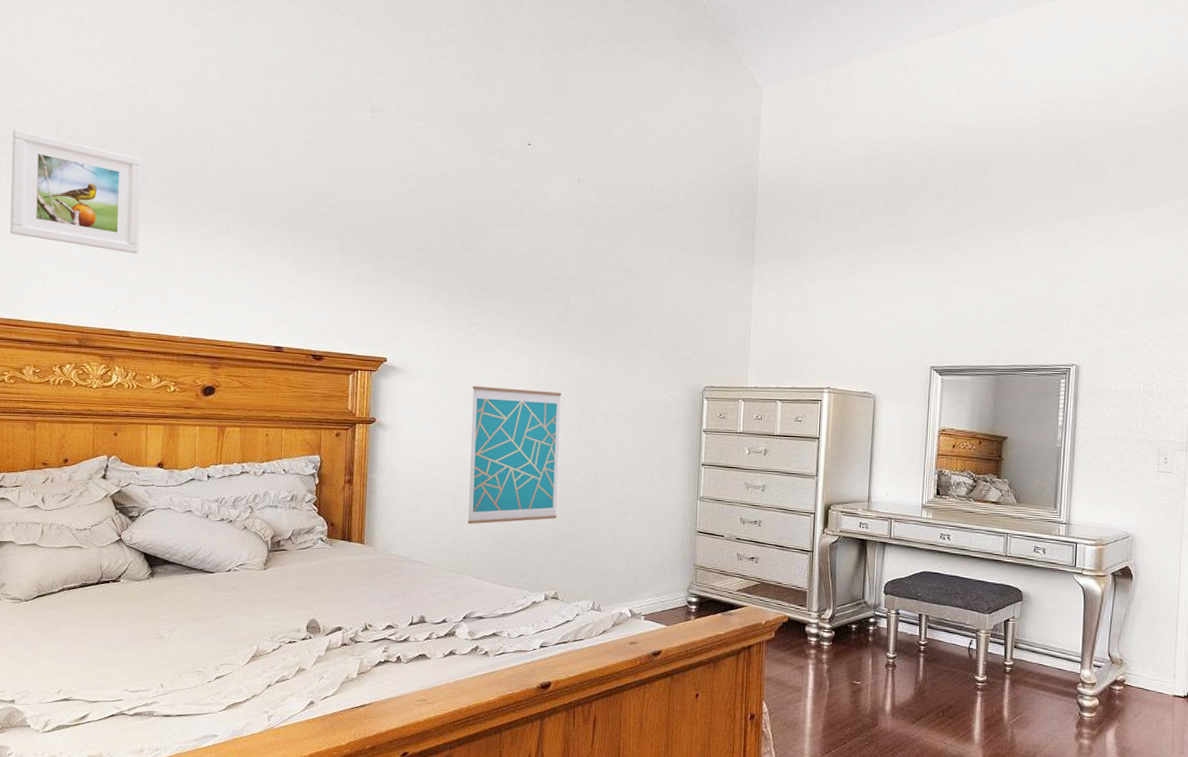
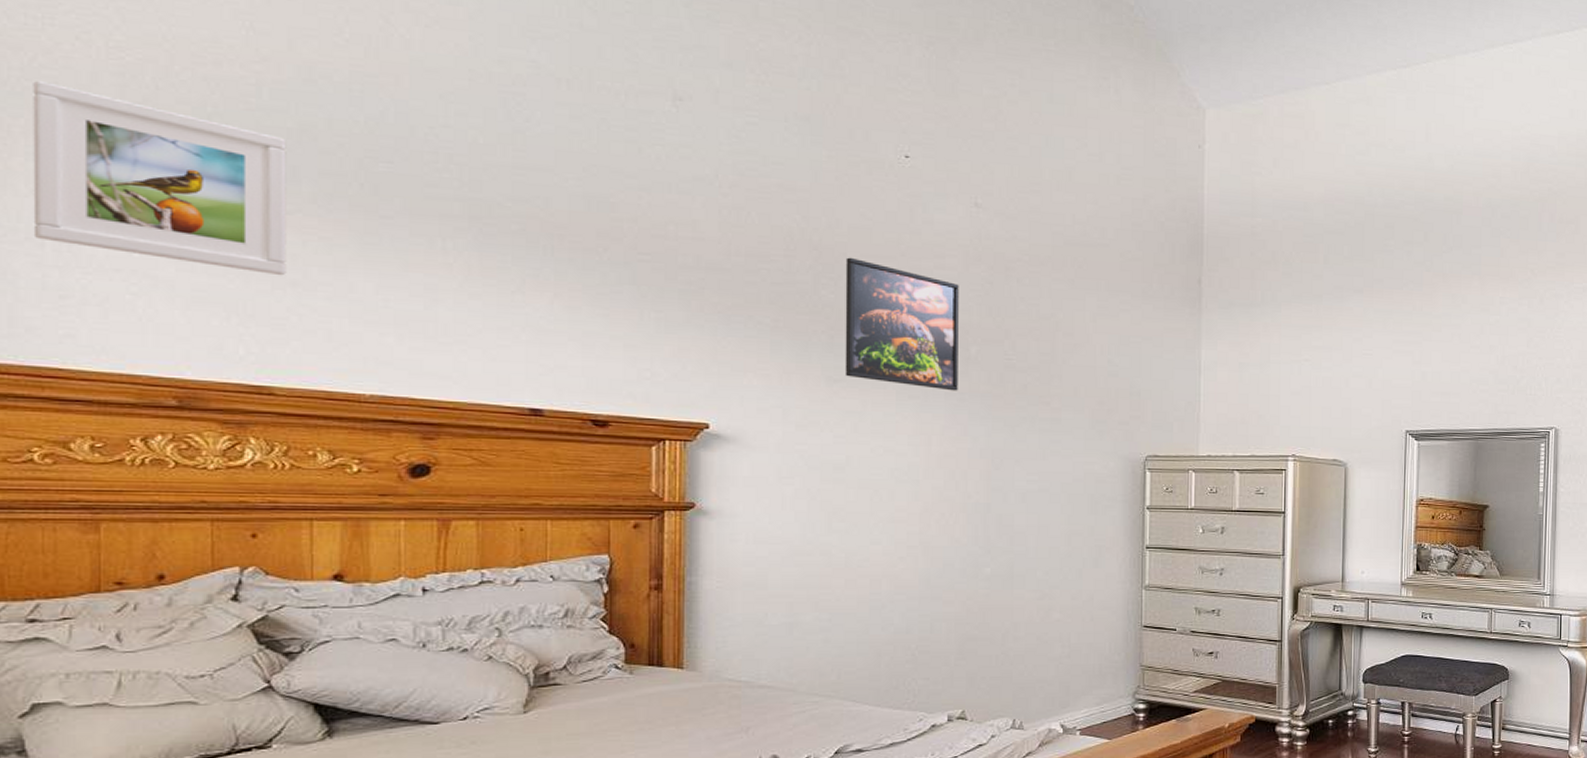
wall art: present [467,385,561,524] -> none [836,458,962,634]
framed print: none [480,227,564,332] -> present [845,257,959,391]

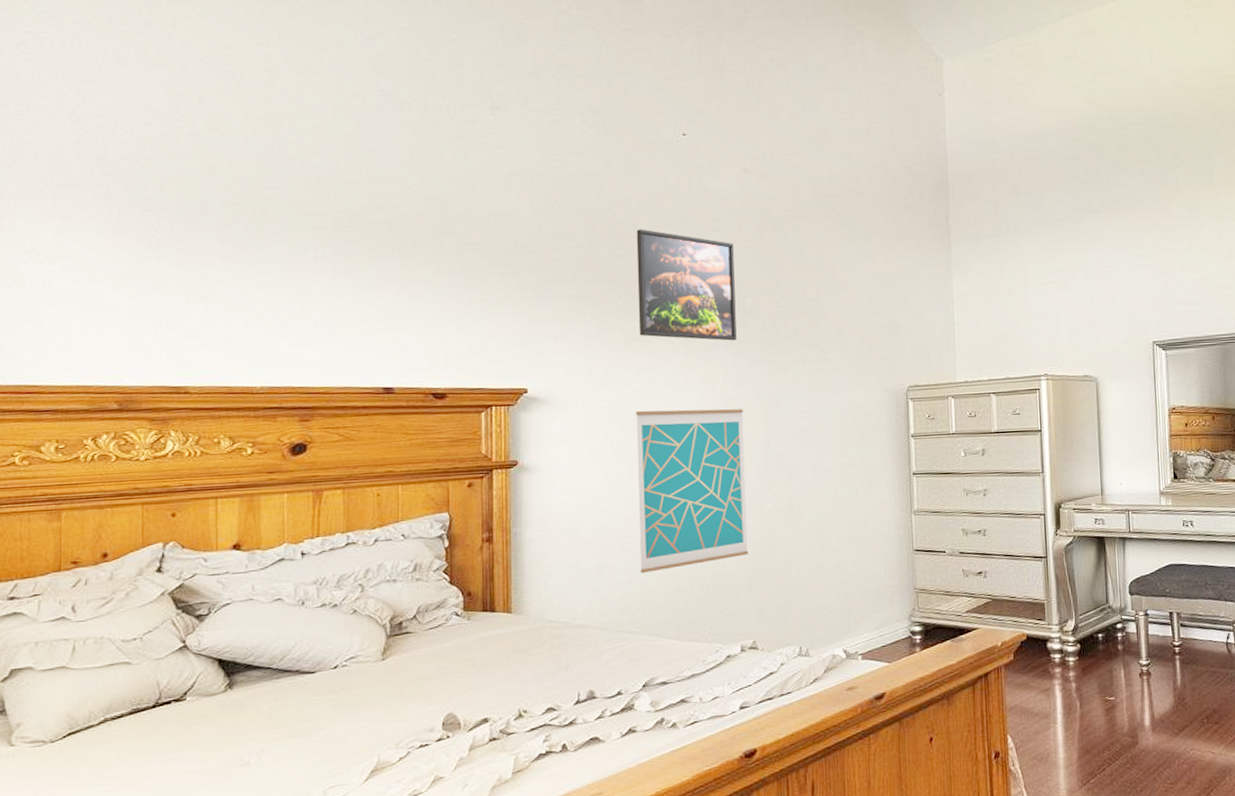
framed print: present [33,80,287,276] -> none [18,153,198,293]
wall art: none [836,458,962,634] -> present [636,409,748,573]

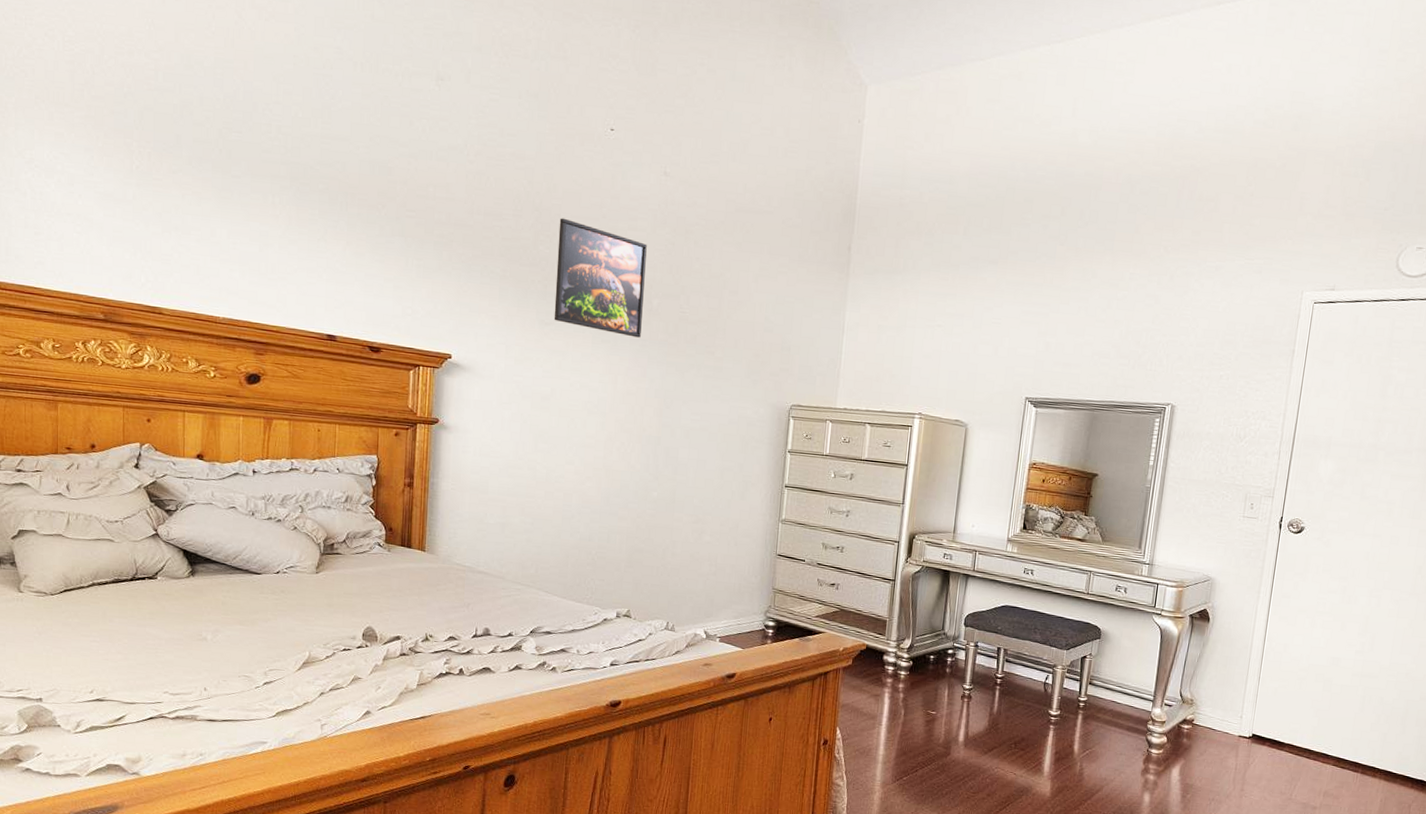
wall art: present [636,409,748,573] -> none [536,390,640,536]

